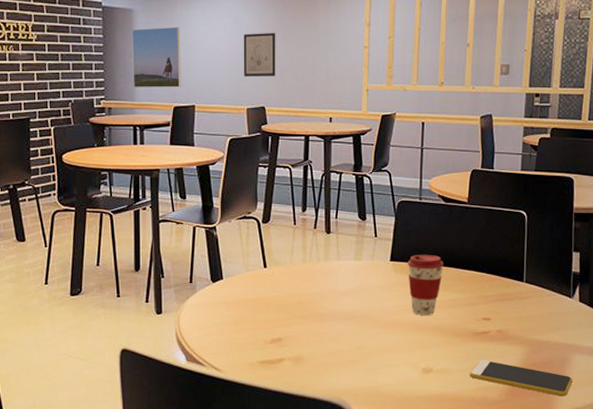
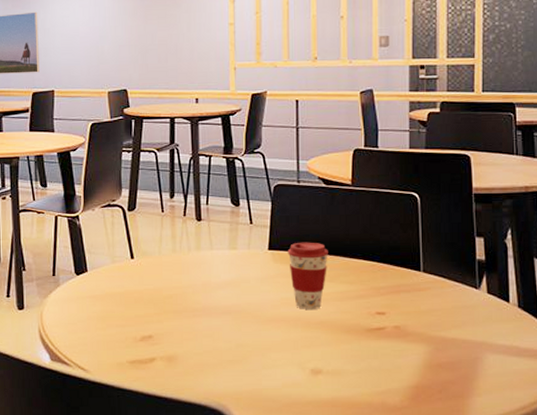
wall art: present [243,32,276,77] -> none [102,13,137,60]
smartphone: present [469,360,573,397] -> none [365,359,488,403]

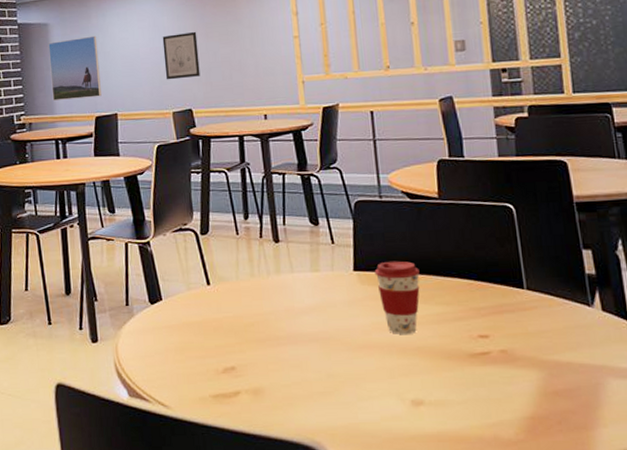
wall art: none [102,13,137,60] -> present [162,31,200,80]

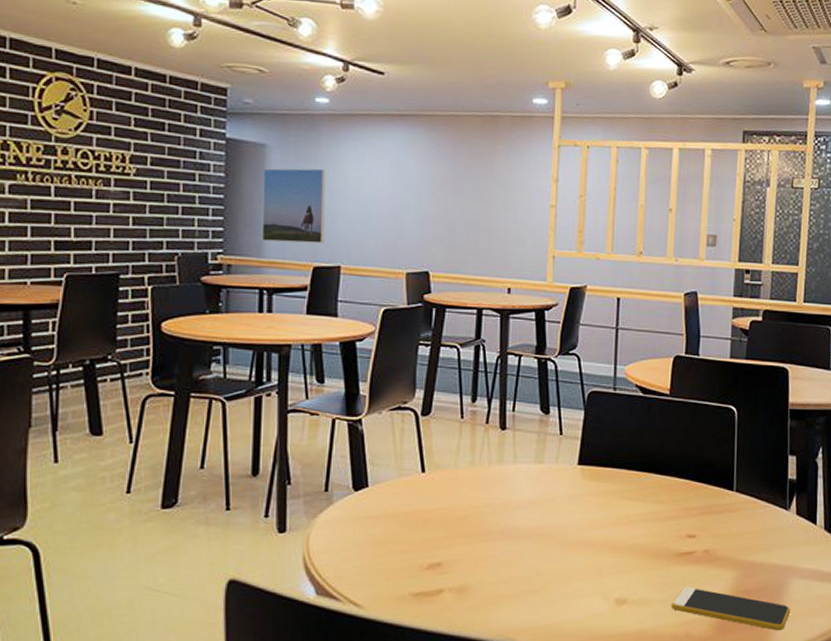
wall art: present [162,31,200,80] -> none [403,182,445,236]
coffee cup: present [374,261,420,334] -> none [598,456,642,532]
smartphone: none [472,388,613,435] -> present [671,586,791,631]

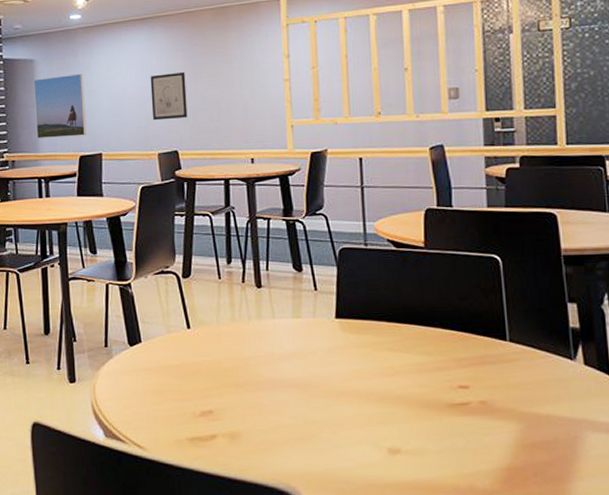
wall art: none [403,182,445,236] -> present [150,71,188,121]
smartphone: present [671,586,791,631] -> none [449,438,590,487]

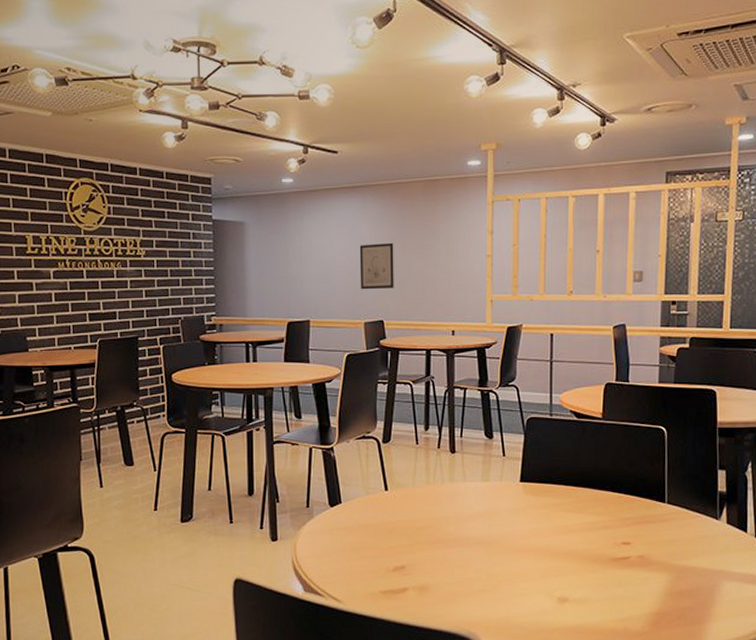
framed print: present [34,73,86,138] -> none [243,239,295,303]

